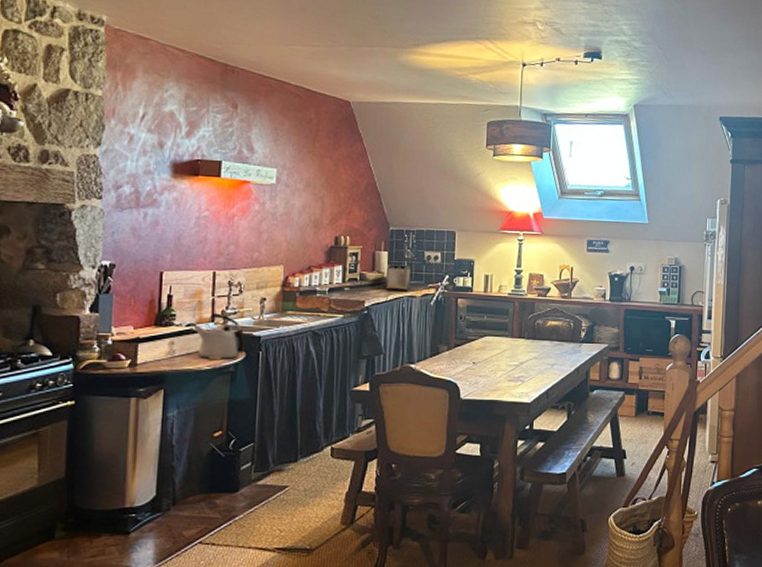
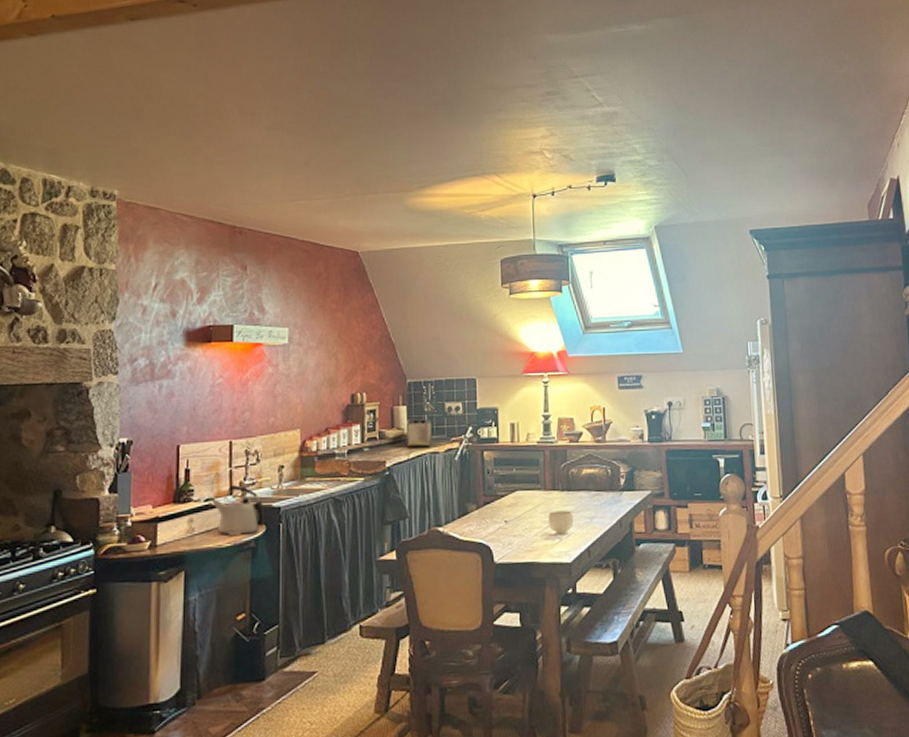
cup: none [513,356,536,377] -> present [548,510,574,534]

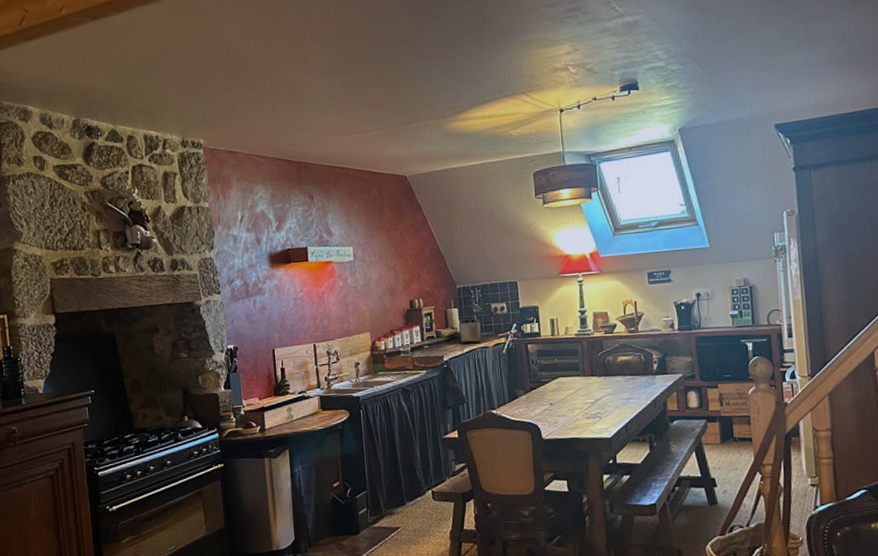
kettle: present [212,485,264,536] -> none [304,380,348,421]
cup: present [548,510,574,534] -> none [588,393,612,414]

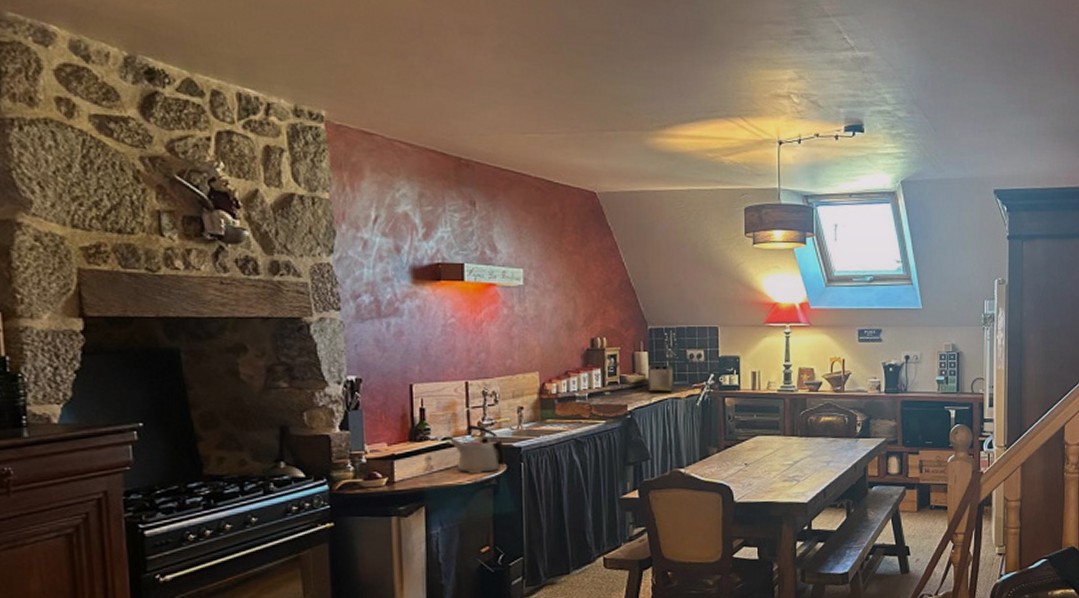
kettle: none [304,380,348,421] -> present [450,425,505,474]

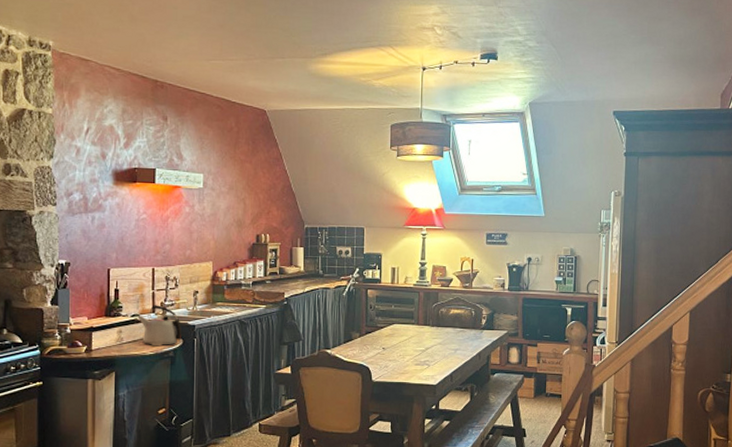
toaster: present [647,364,674,393] -> none [302,258,325,284]

